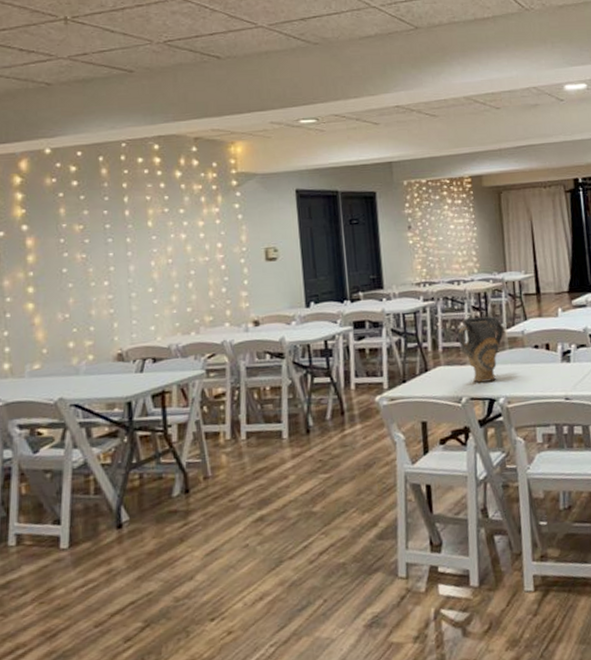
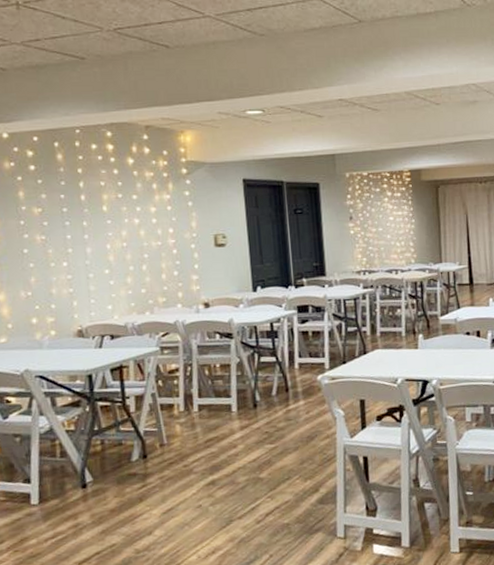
vase: present [457,316,504,383] -> none [394,304,438,366]

